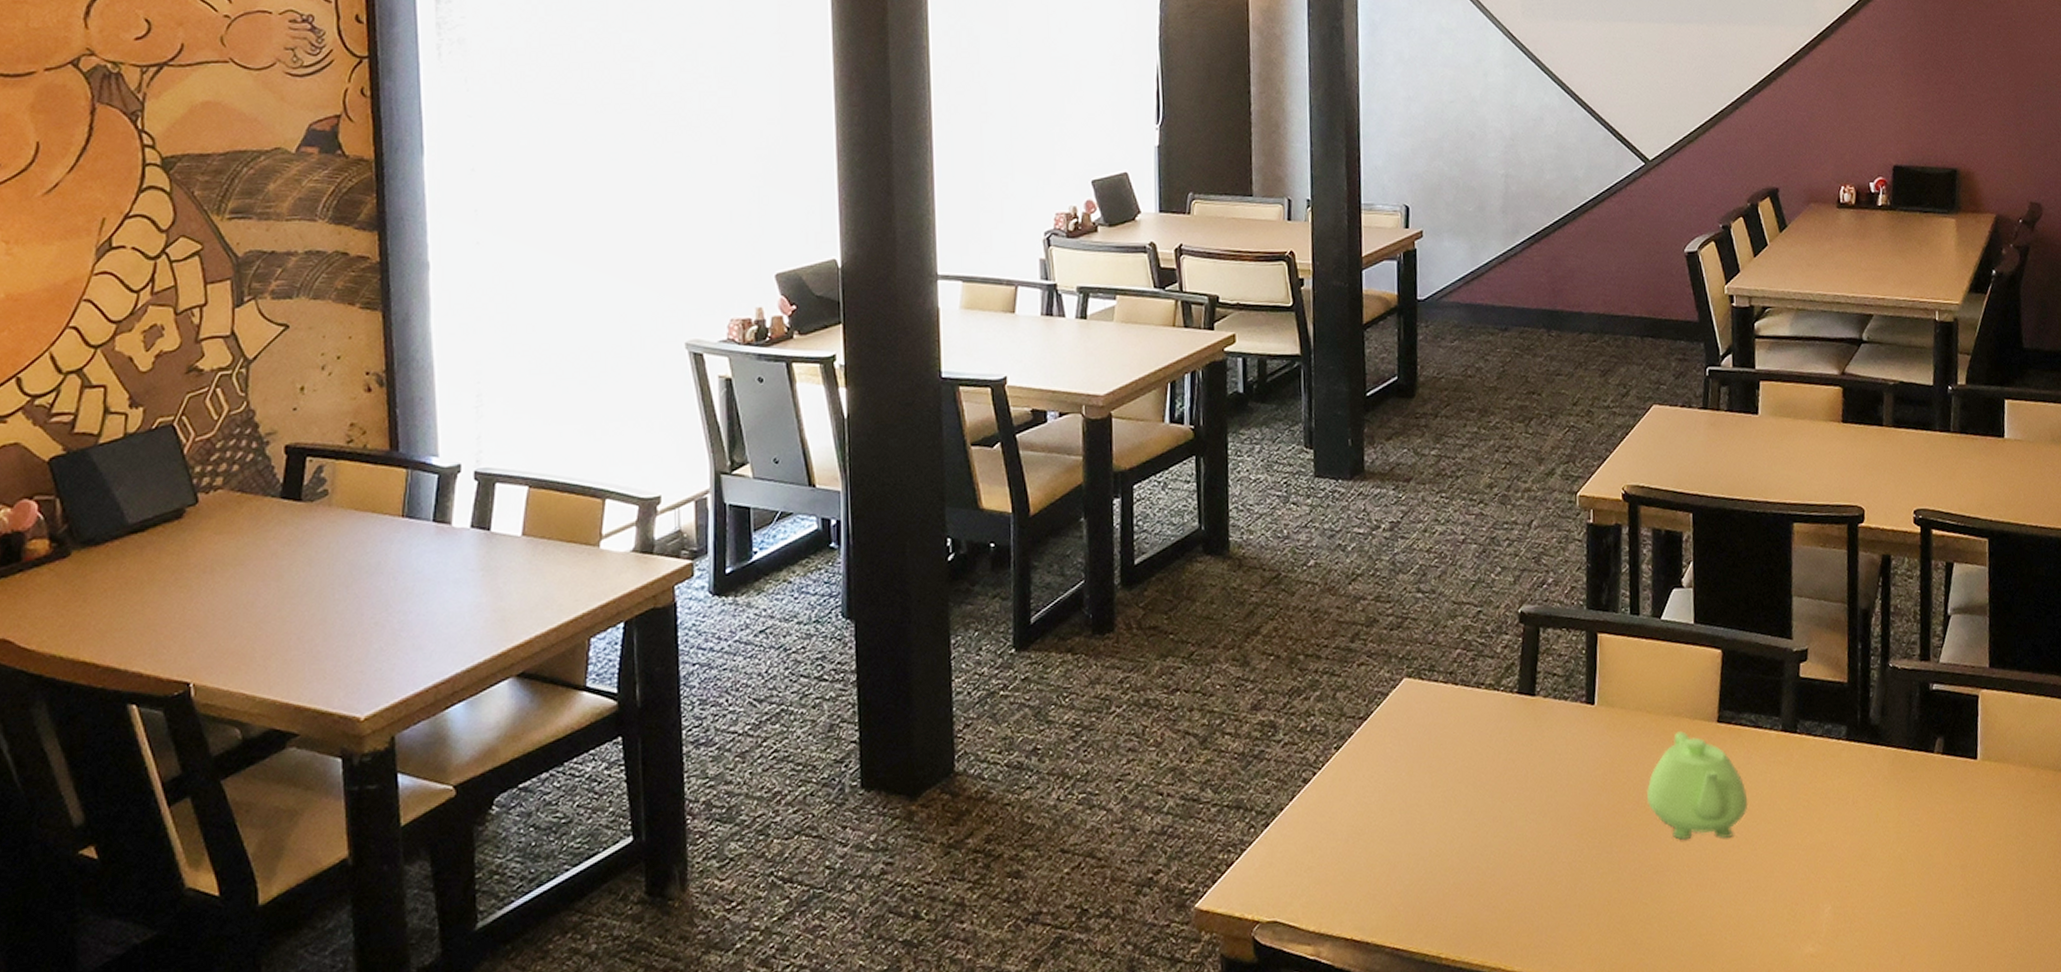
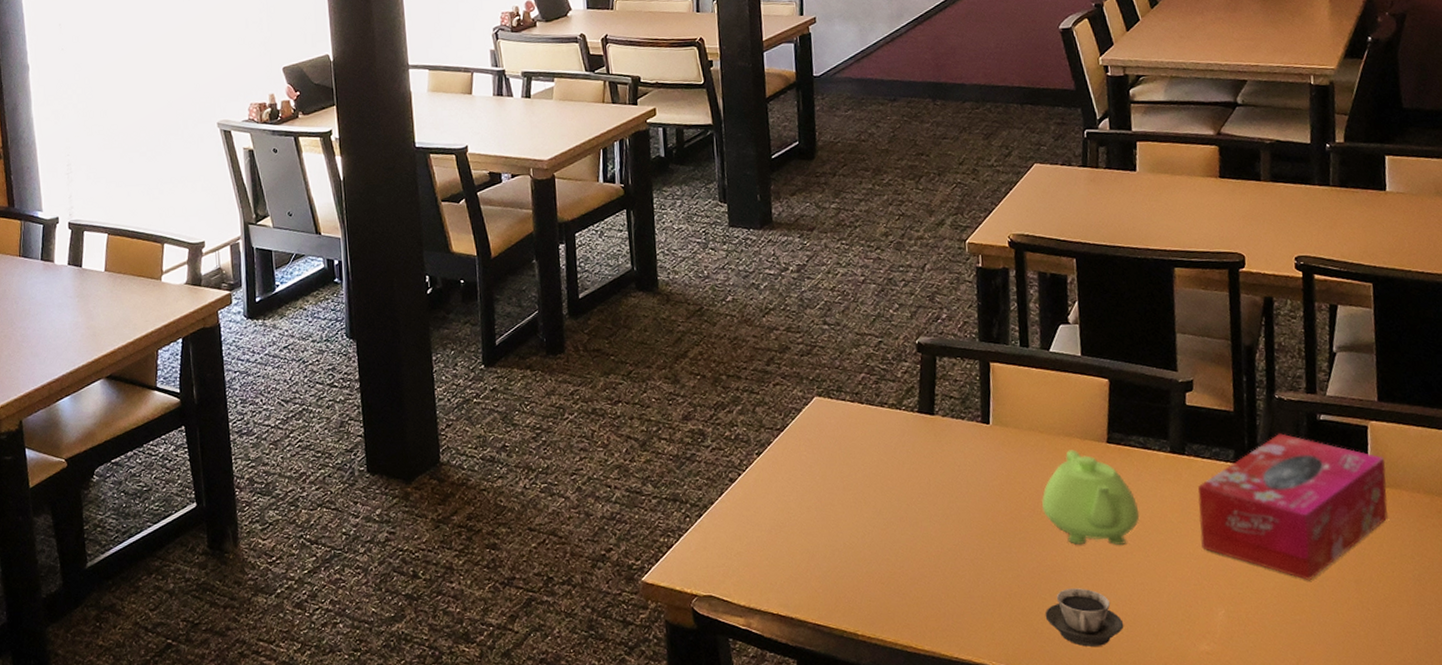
cup: none [1645,889,1728,957] -> present [1045,588,1124,647]
tissue box: none [1808,706,1996,868] -> present [1197,433,1389,580]

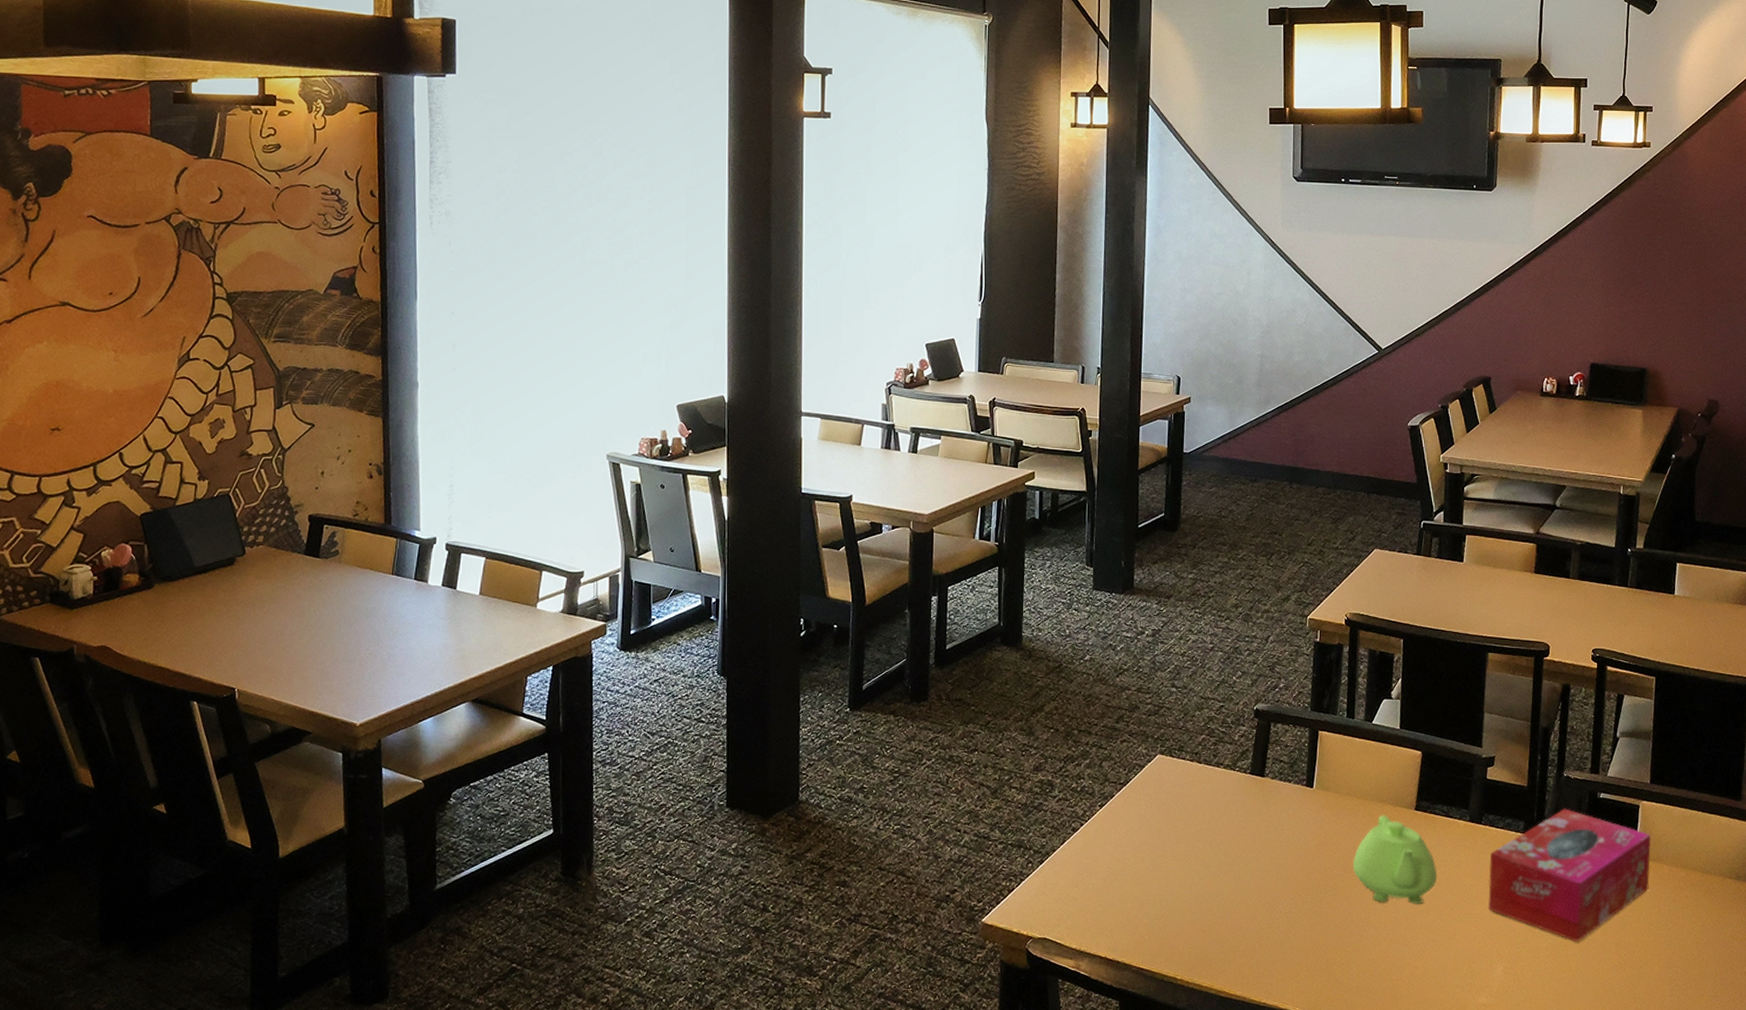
cup: present [1045,588,1124,647] -> none [1346,942,1415,996]

